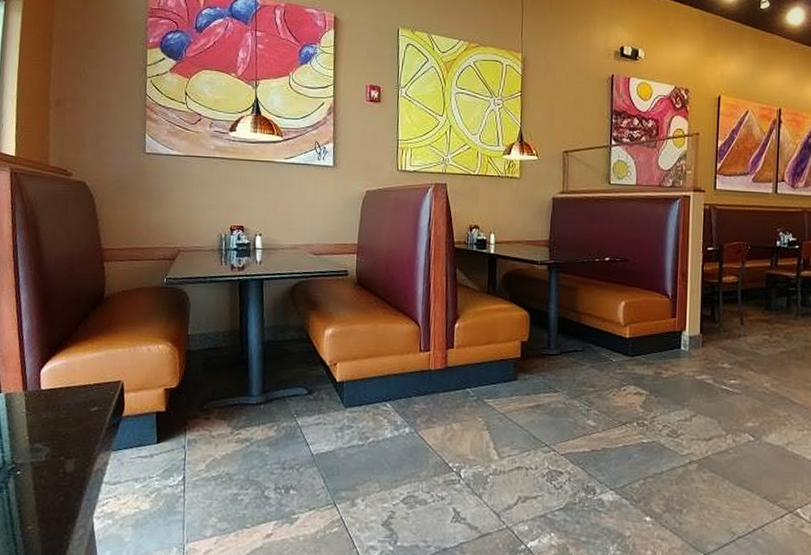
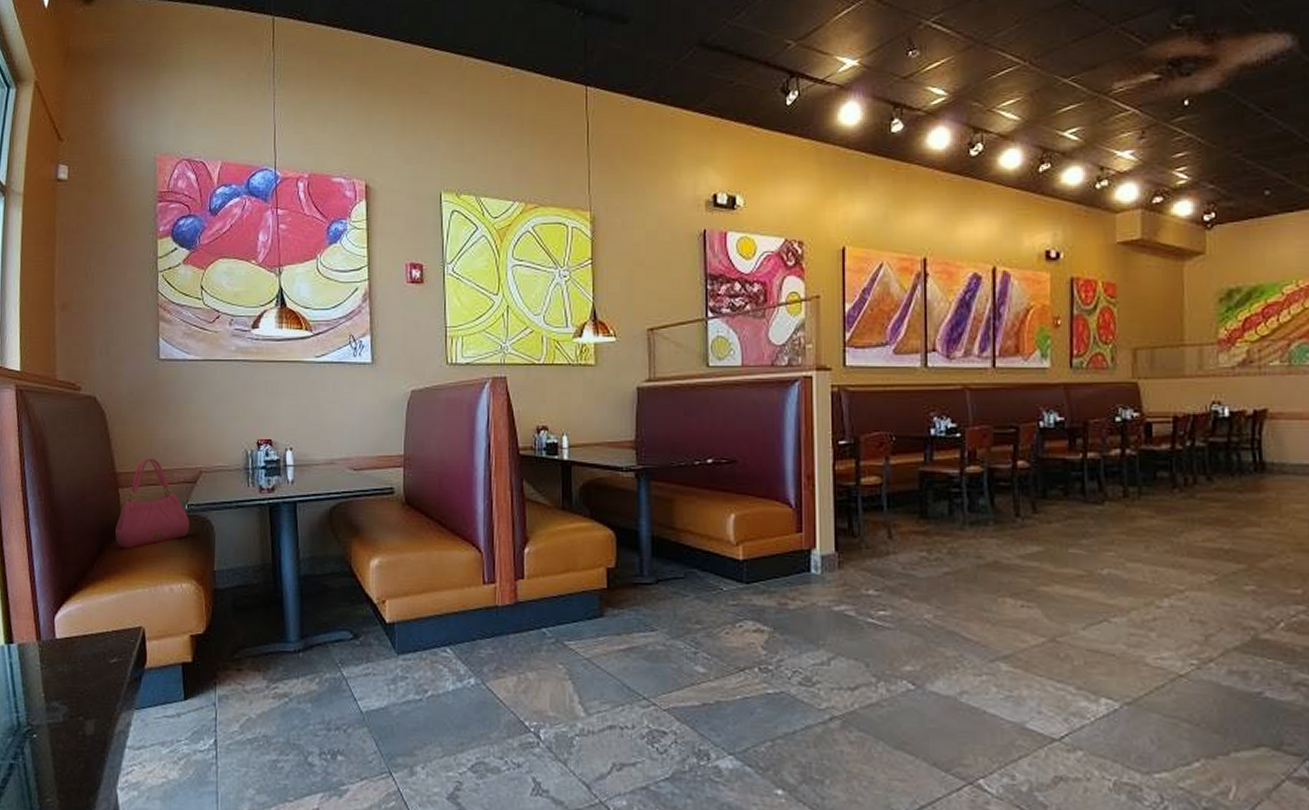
handbag: none [99,237,168,314] -> present [115,458,190,549]

